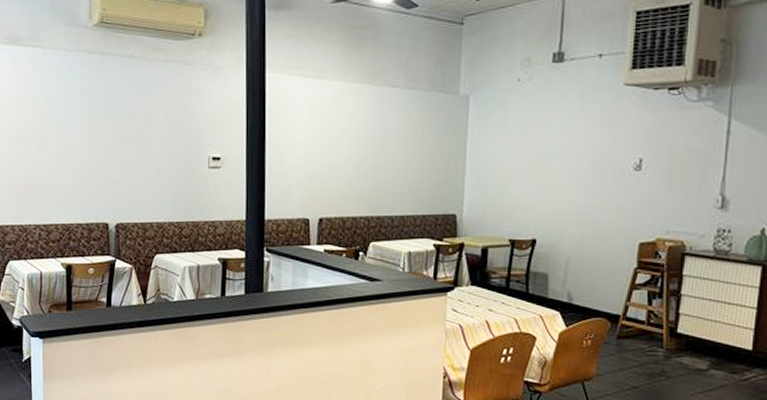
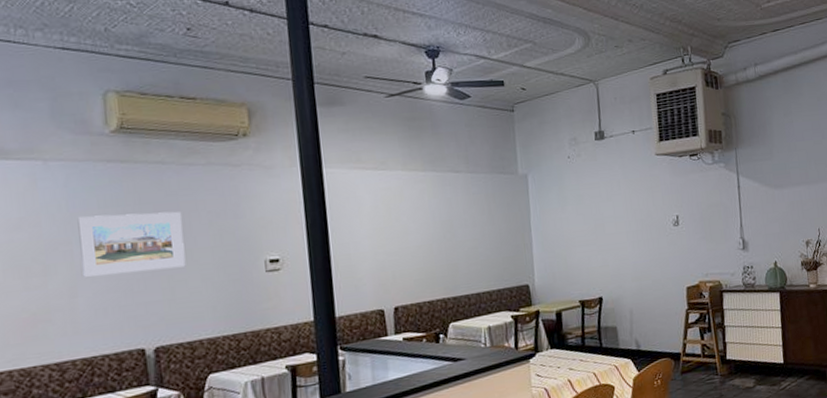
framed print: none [65,101,144,155] -> present [77,211,186,277]

